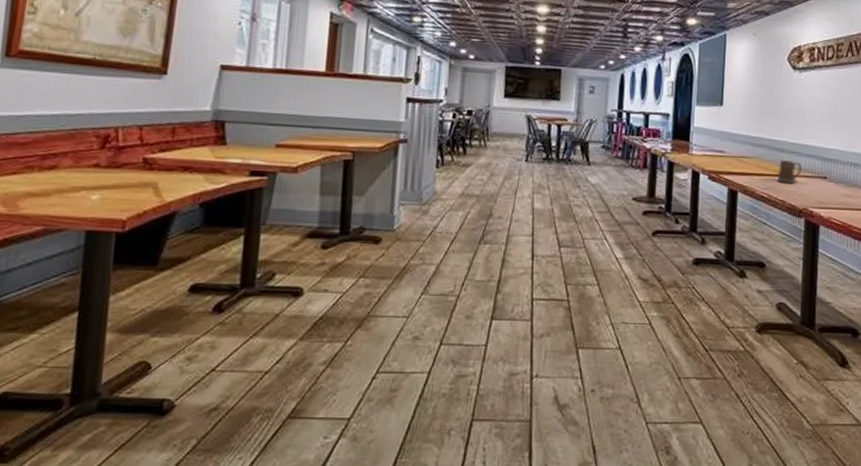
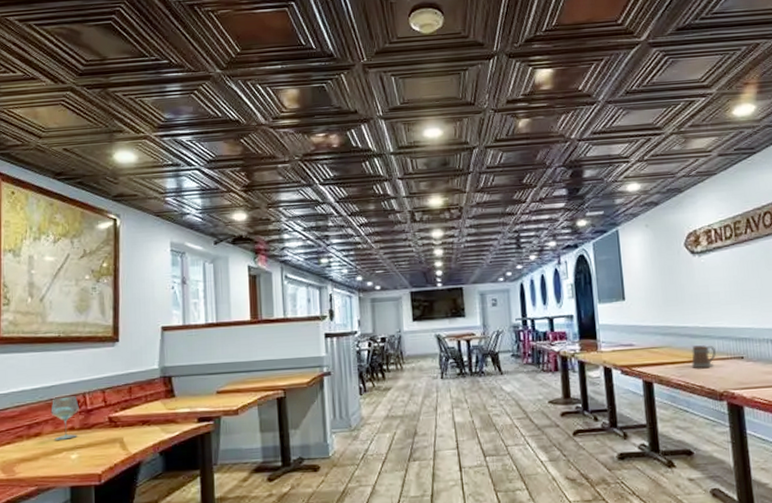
wine glass: none [72,128,109,177] -> present [50,396,79,440]

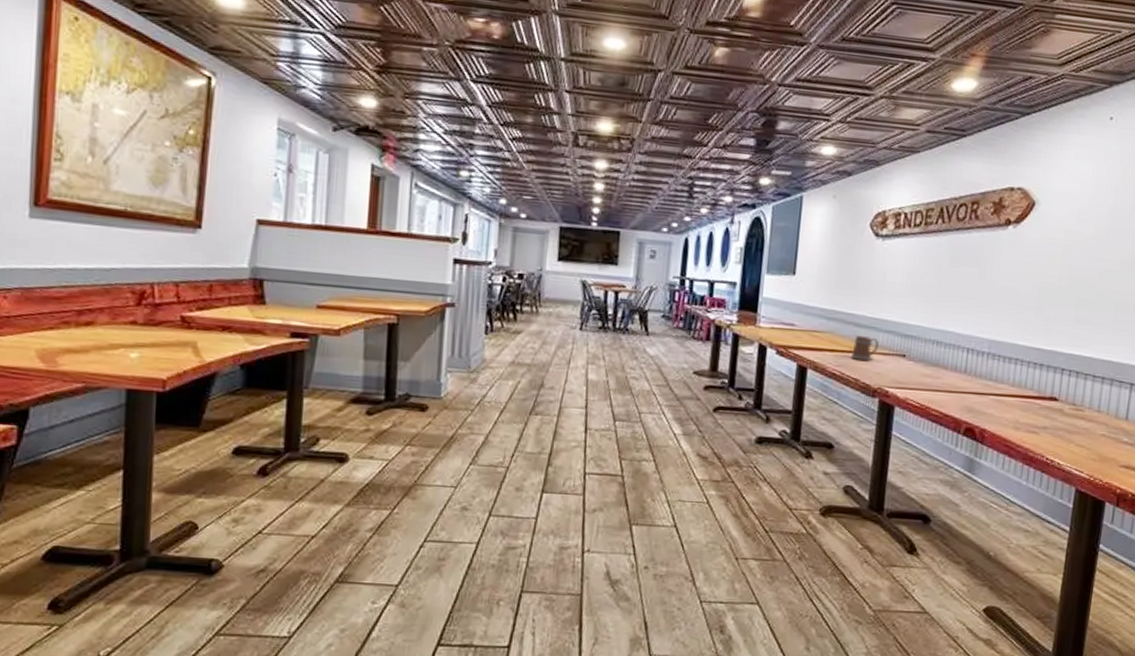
wine glass: present [50,396,79,440] -> none [108,283,145,335]

